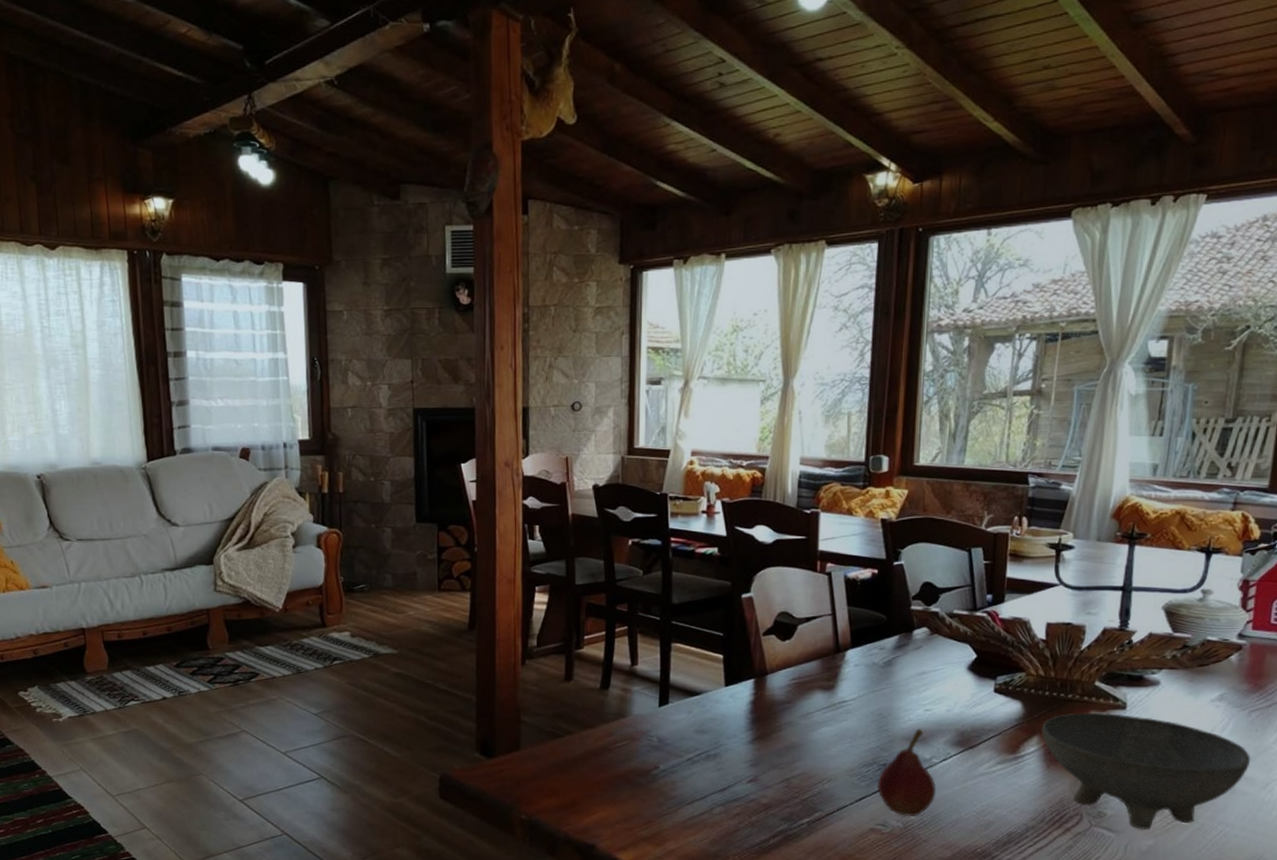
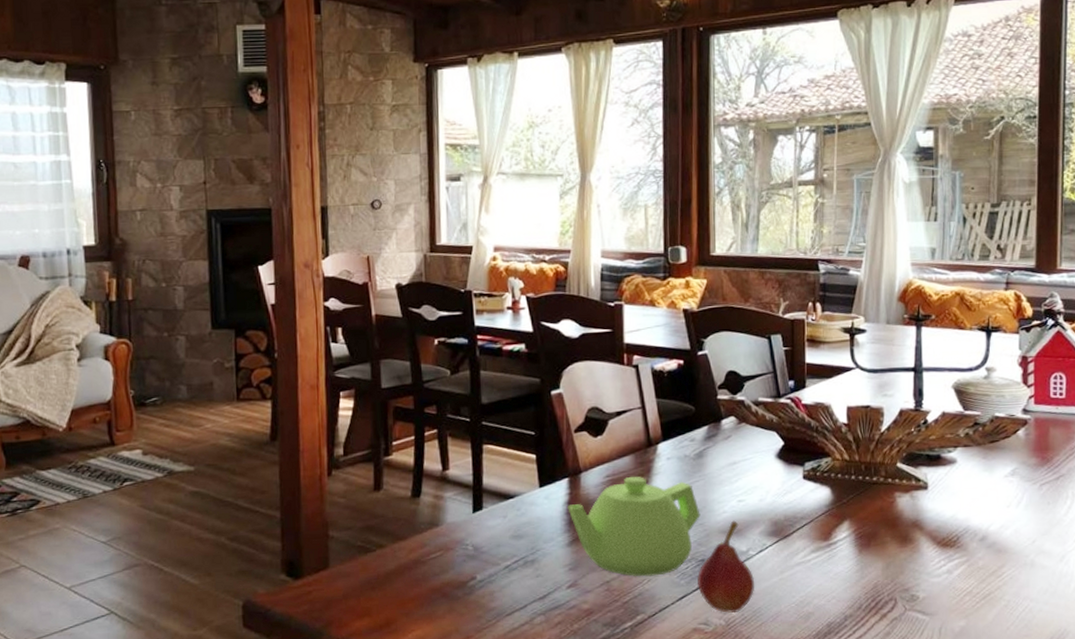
teapot: none [752,680,885,777] -> present [567,476,701,577]
bowl: present [1041,713,1251,830] -> none [850,494,1046,611]

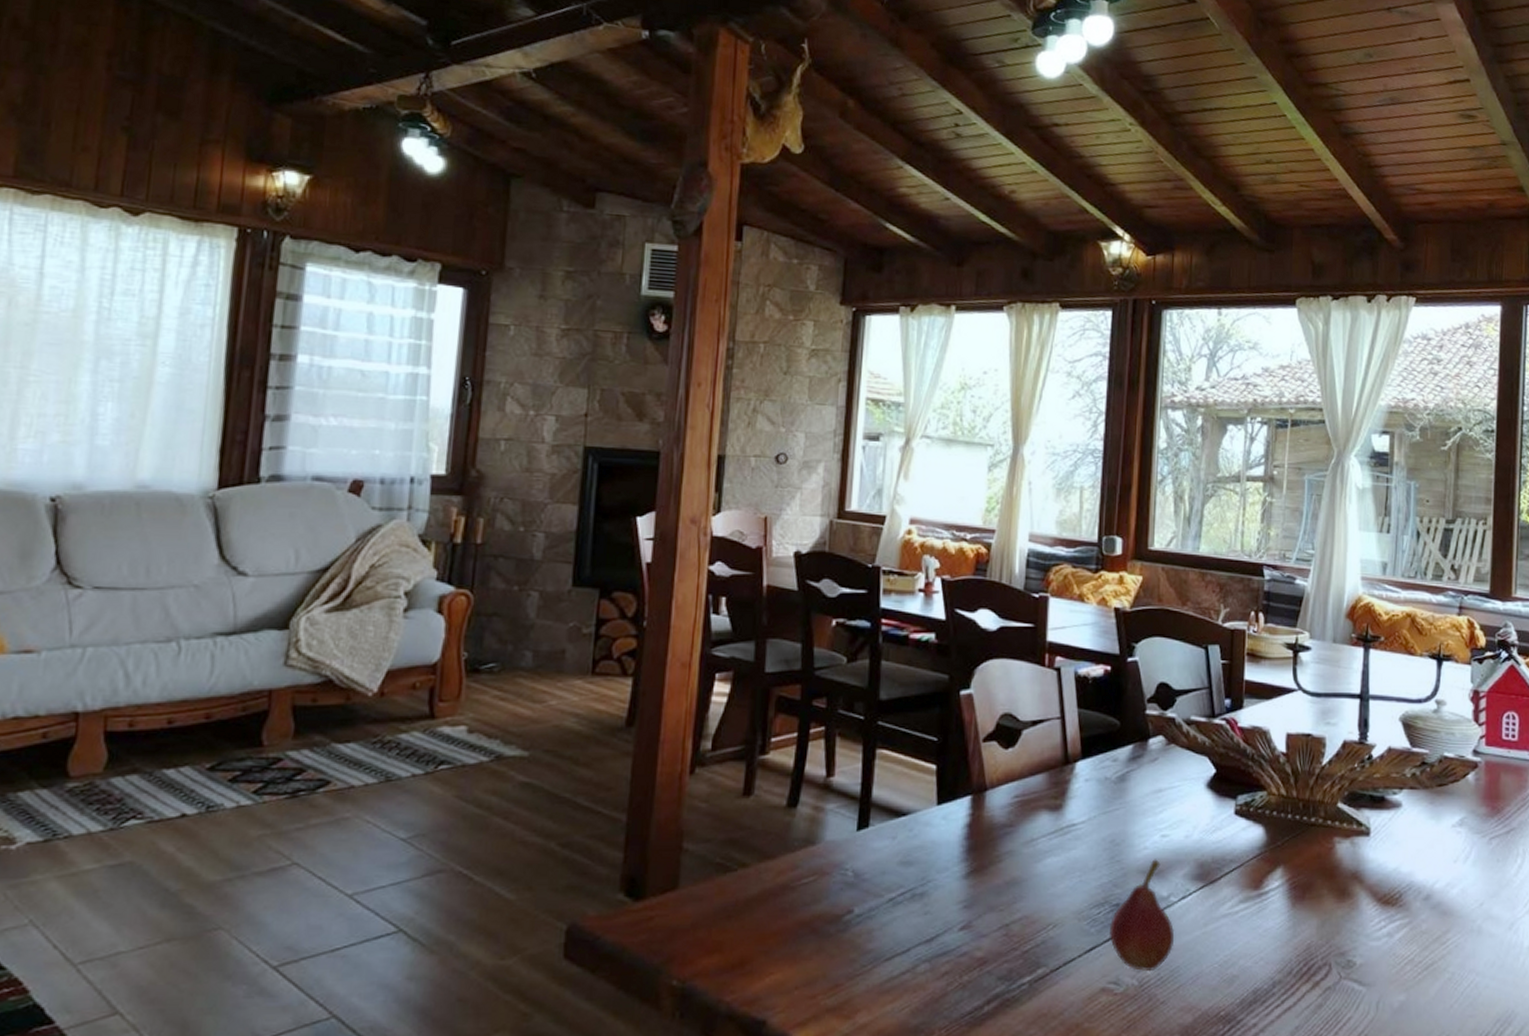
teapot: present [567,476,701,577] -> none [968,798,1118,921]

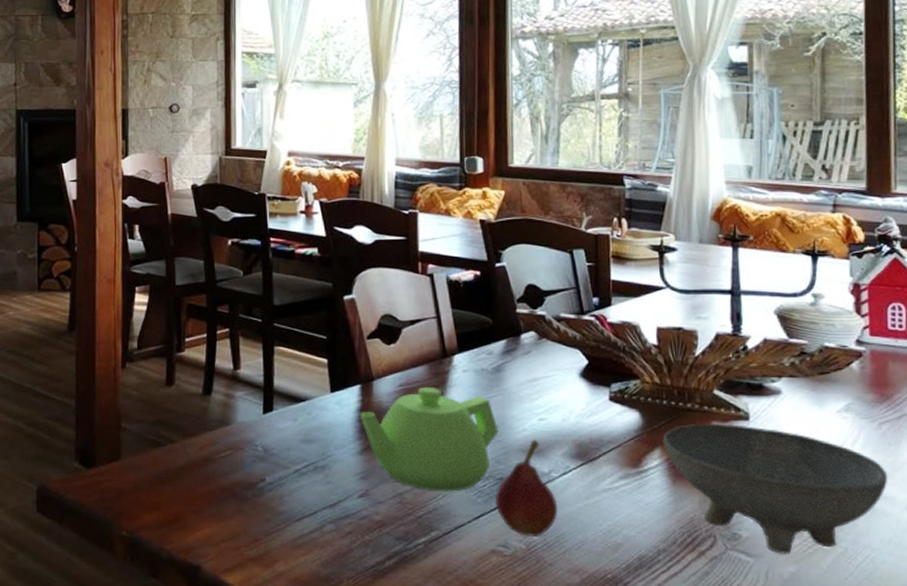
teapot: none [968,798,1118,921] -> present [359,386,499,492]
bowl: none [1285,840,1495,982] -> present [662,424,888,554]

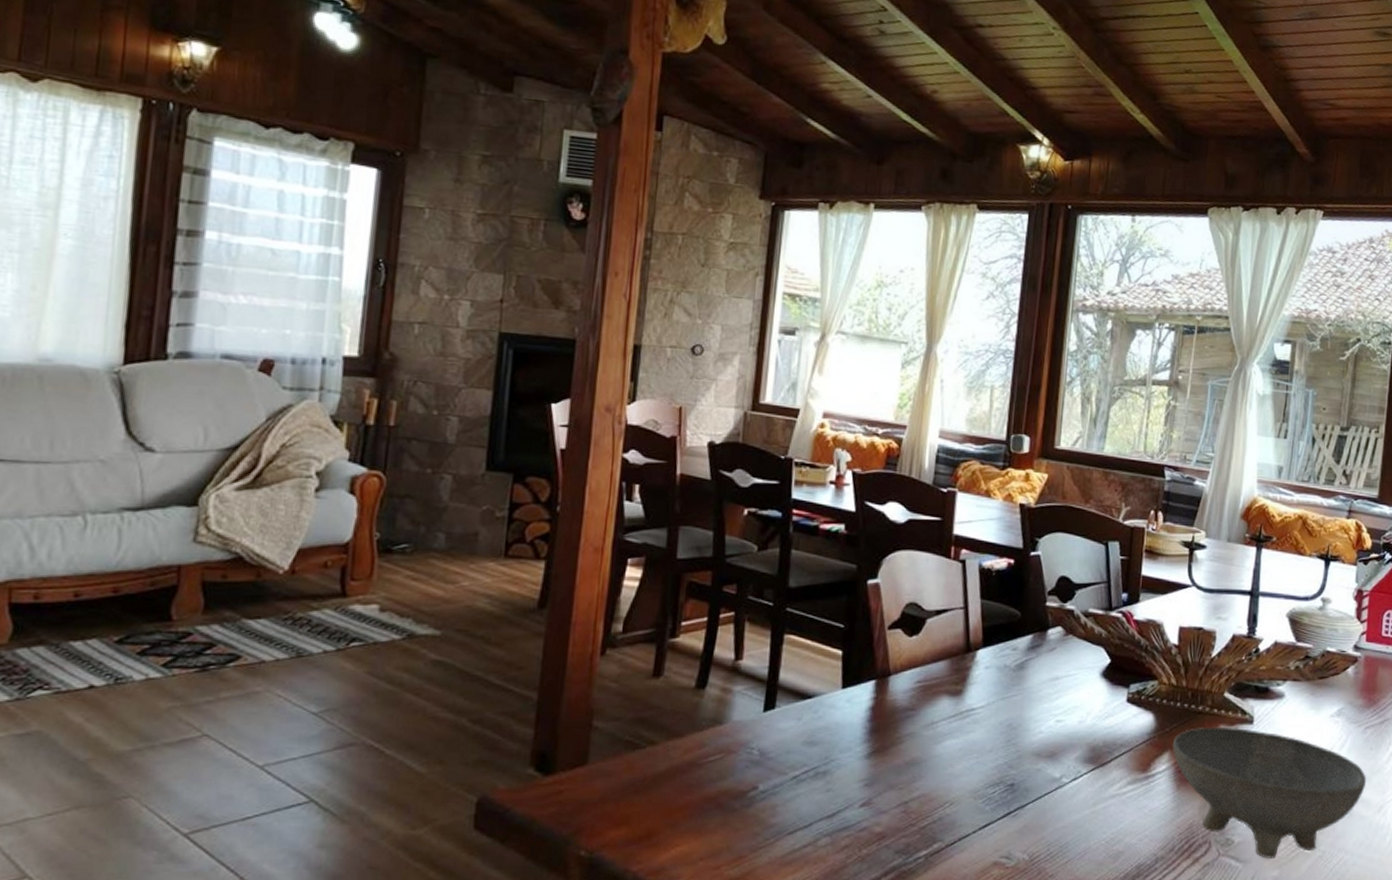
teapot: present [359,386,499,492] -> none [871,684,1015,799]
fruit: present [496,439,558,537] -> none [1003,742,1065,846]

